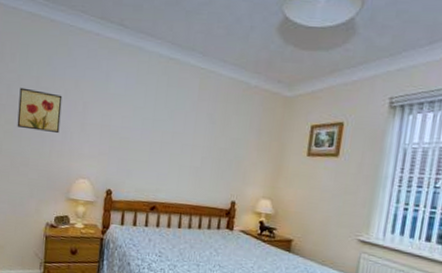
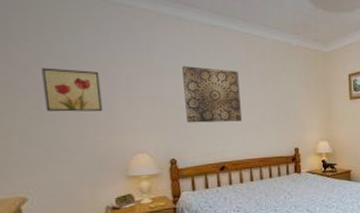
wall art: none [128,98,187,162] -> present [182,66,242,123]

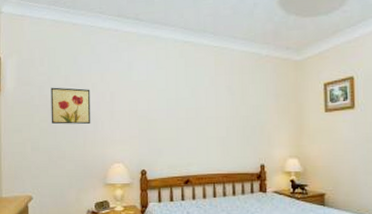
wall art: present [182,66,242,123] -> none [156,81,207,136]

